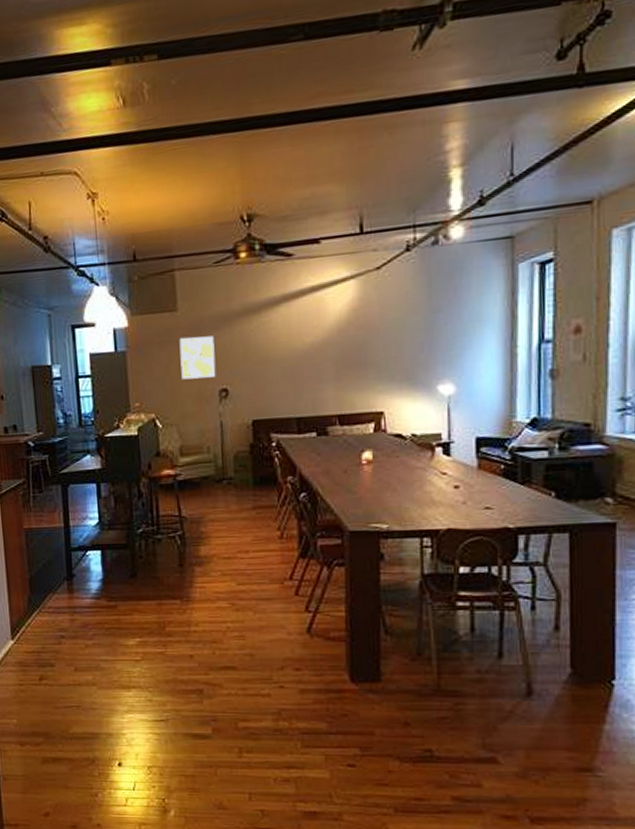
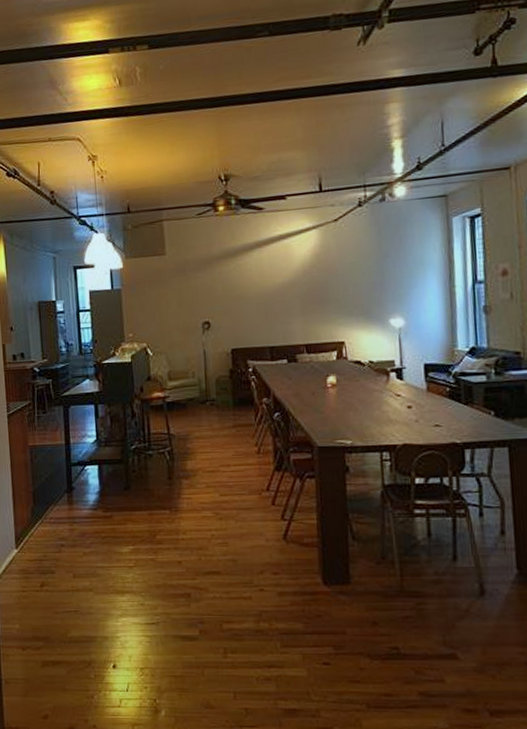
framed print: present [179,336,216,380] -> none [167,276,200,314]

